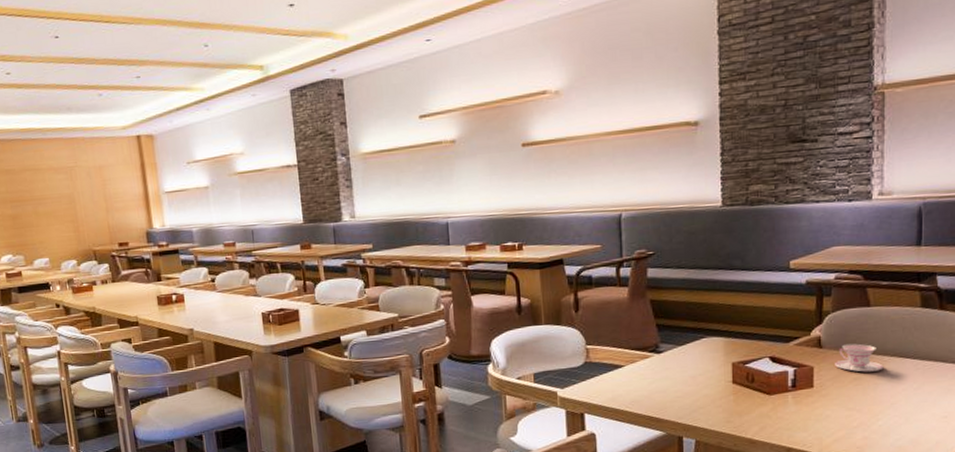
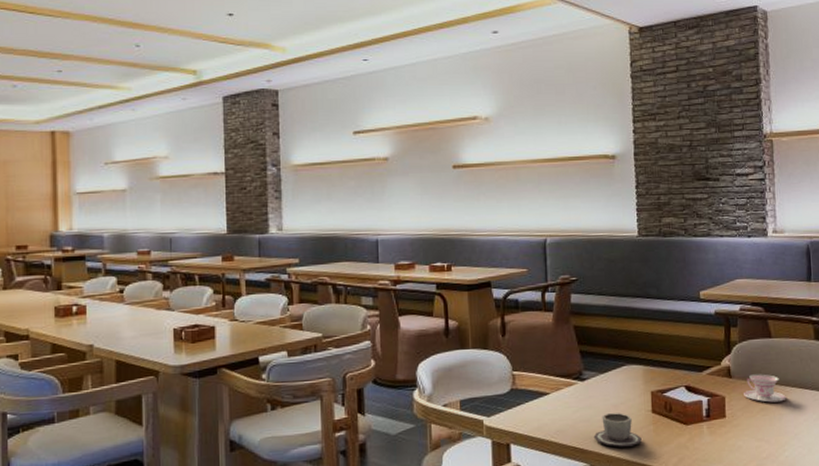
cup: none [670,383,721,417] -> present [593,412,642,447]

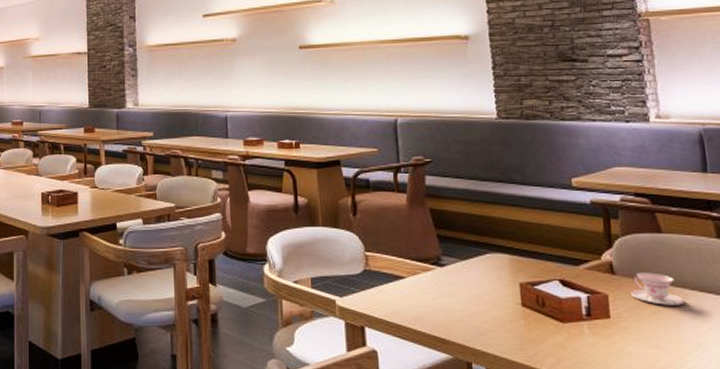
cup: present [593,412,642,447] -> none [456,302,511,341]

